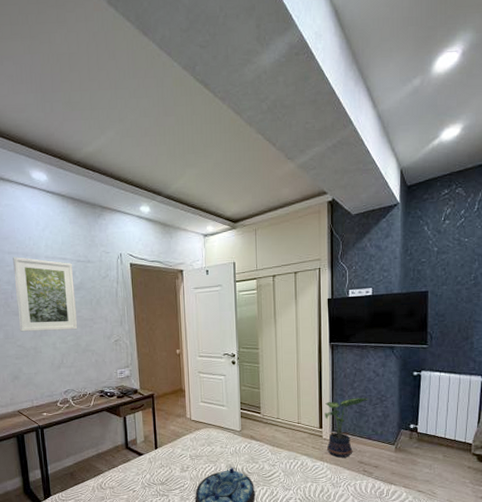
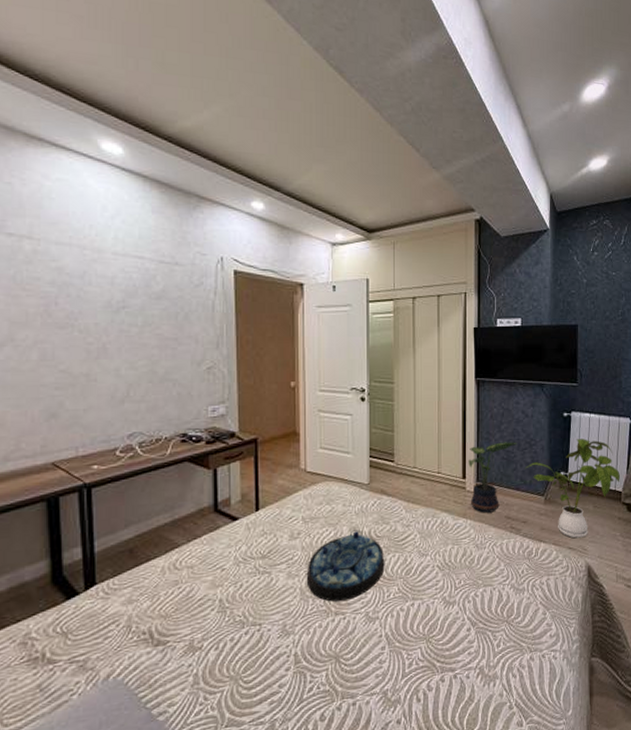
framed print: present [13,257,78,332] -> none [62,249,155,352]
house plant: none [376,395,470,483] -> present [525,439,620,538]

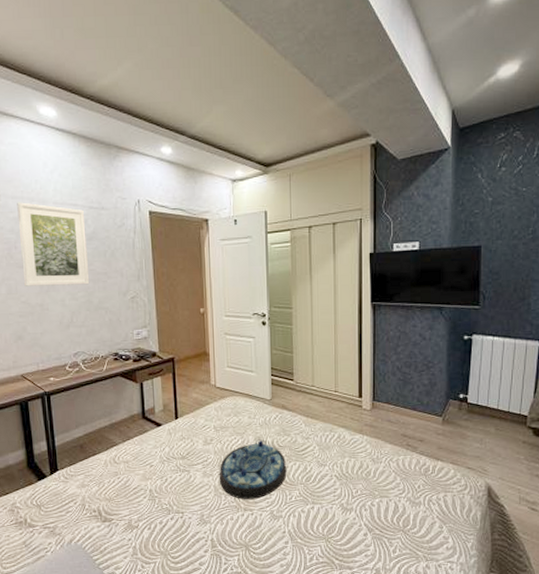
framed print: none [62,249,155,352] -> present [17,202,90,286]
potted plant: present [468,442,517,513] -> none [365,364,414,430]
house plant: present [525,439,620,538] -> none [422,362,526,459]

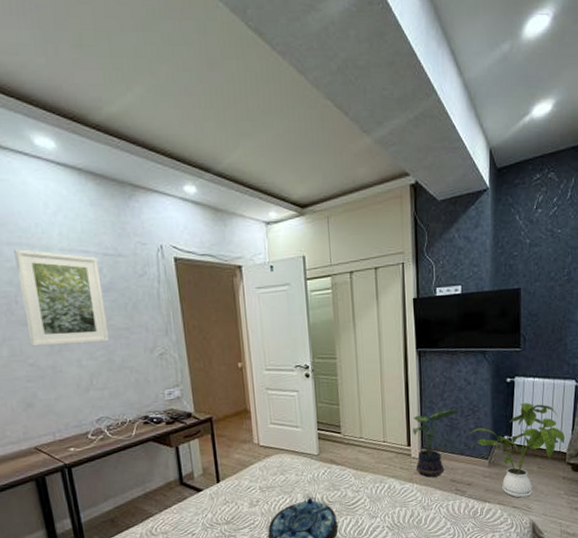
potted plant: none [365,364,414,430] -> present [412,409,460,478]
house plant: none [422,362,526,459] -> present [468,403,565,498]

